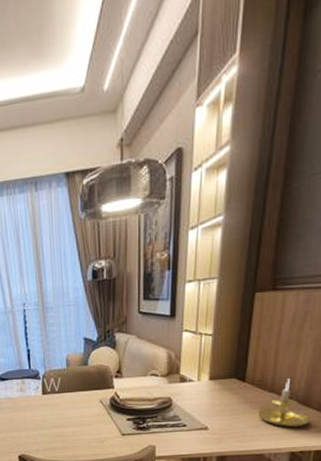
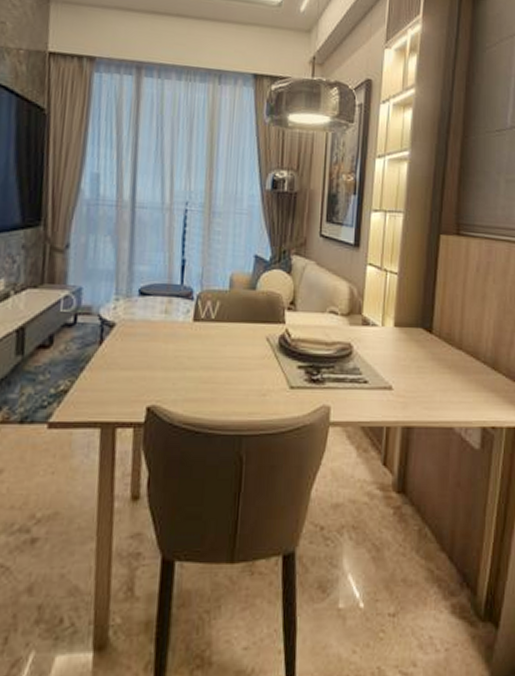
candle holder: present [257,379,311,428] -> none [445,335,500,396]

